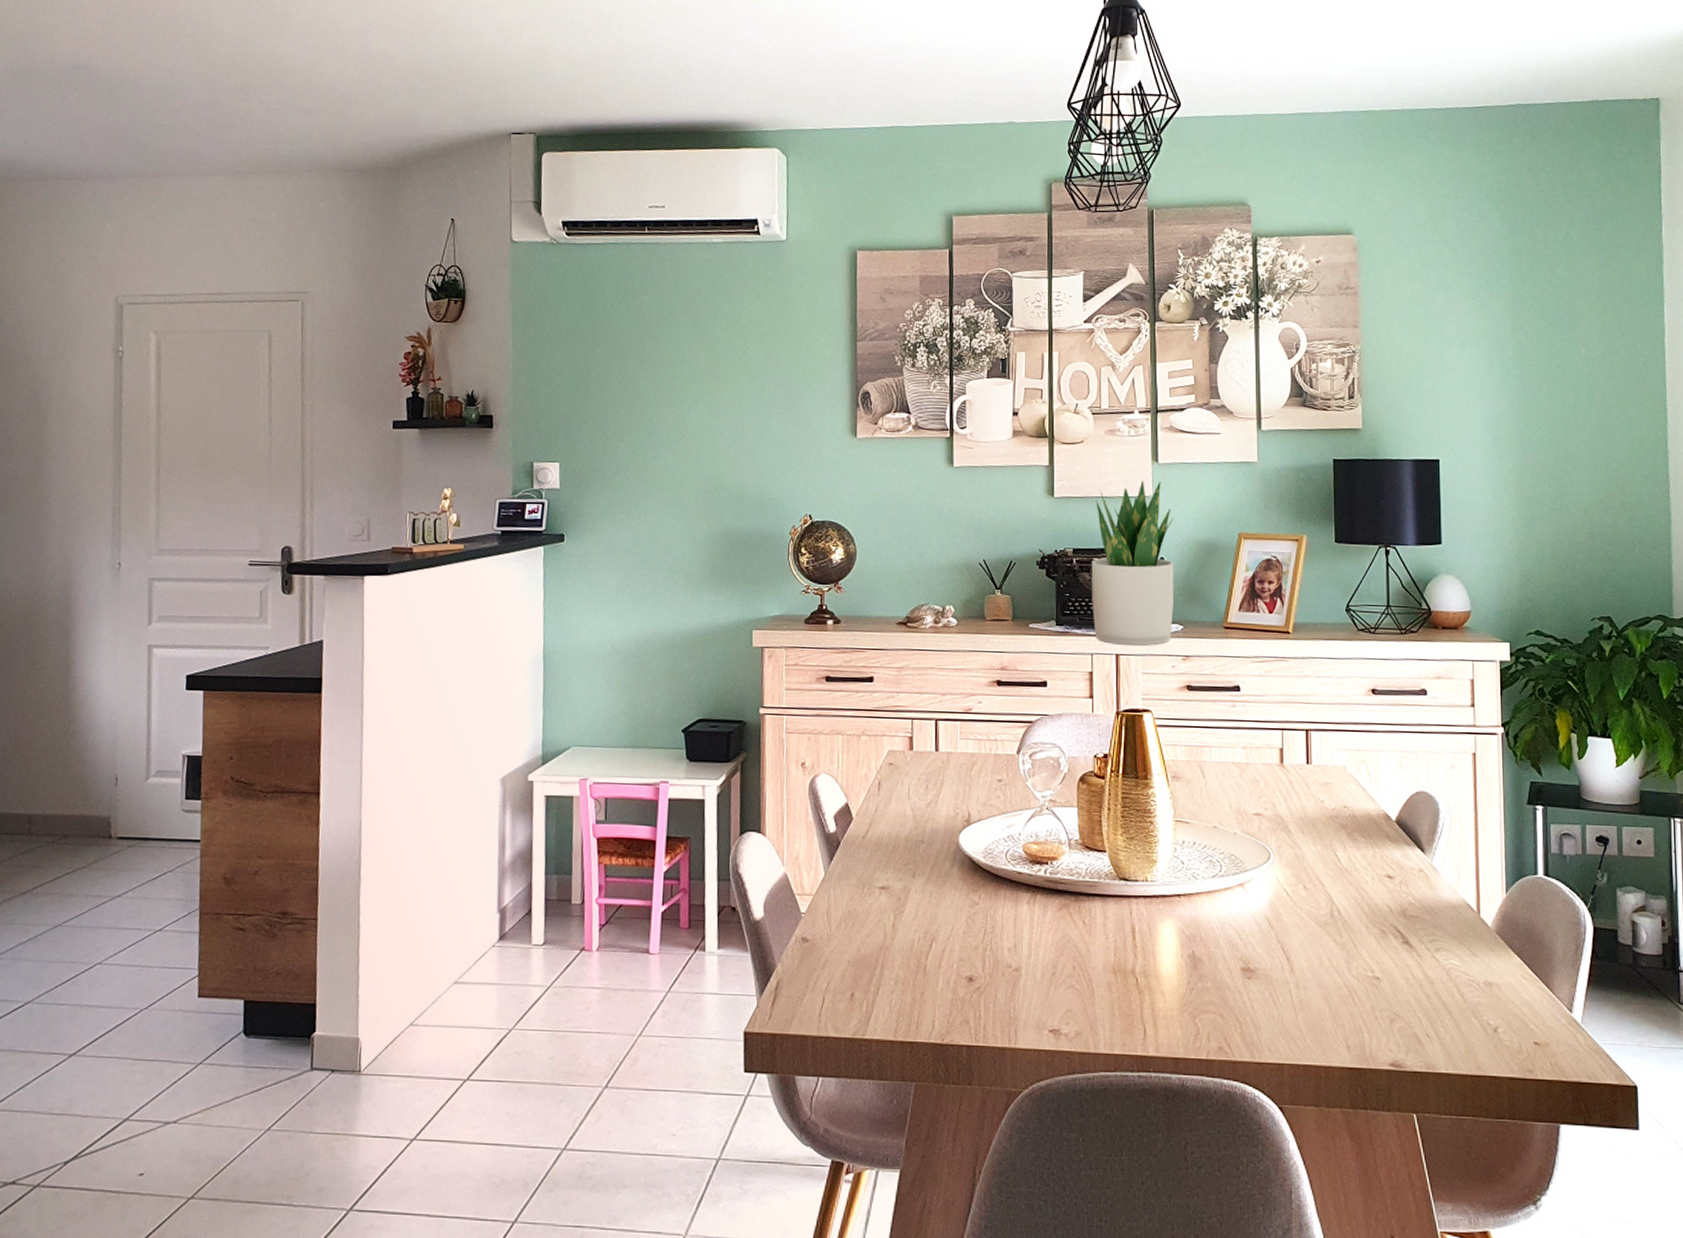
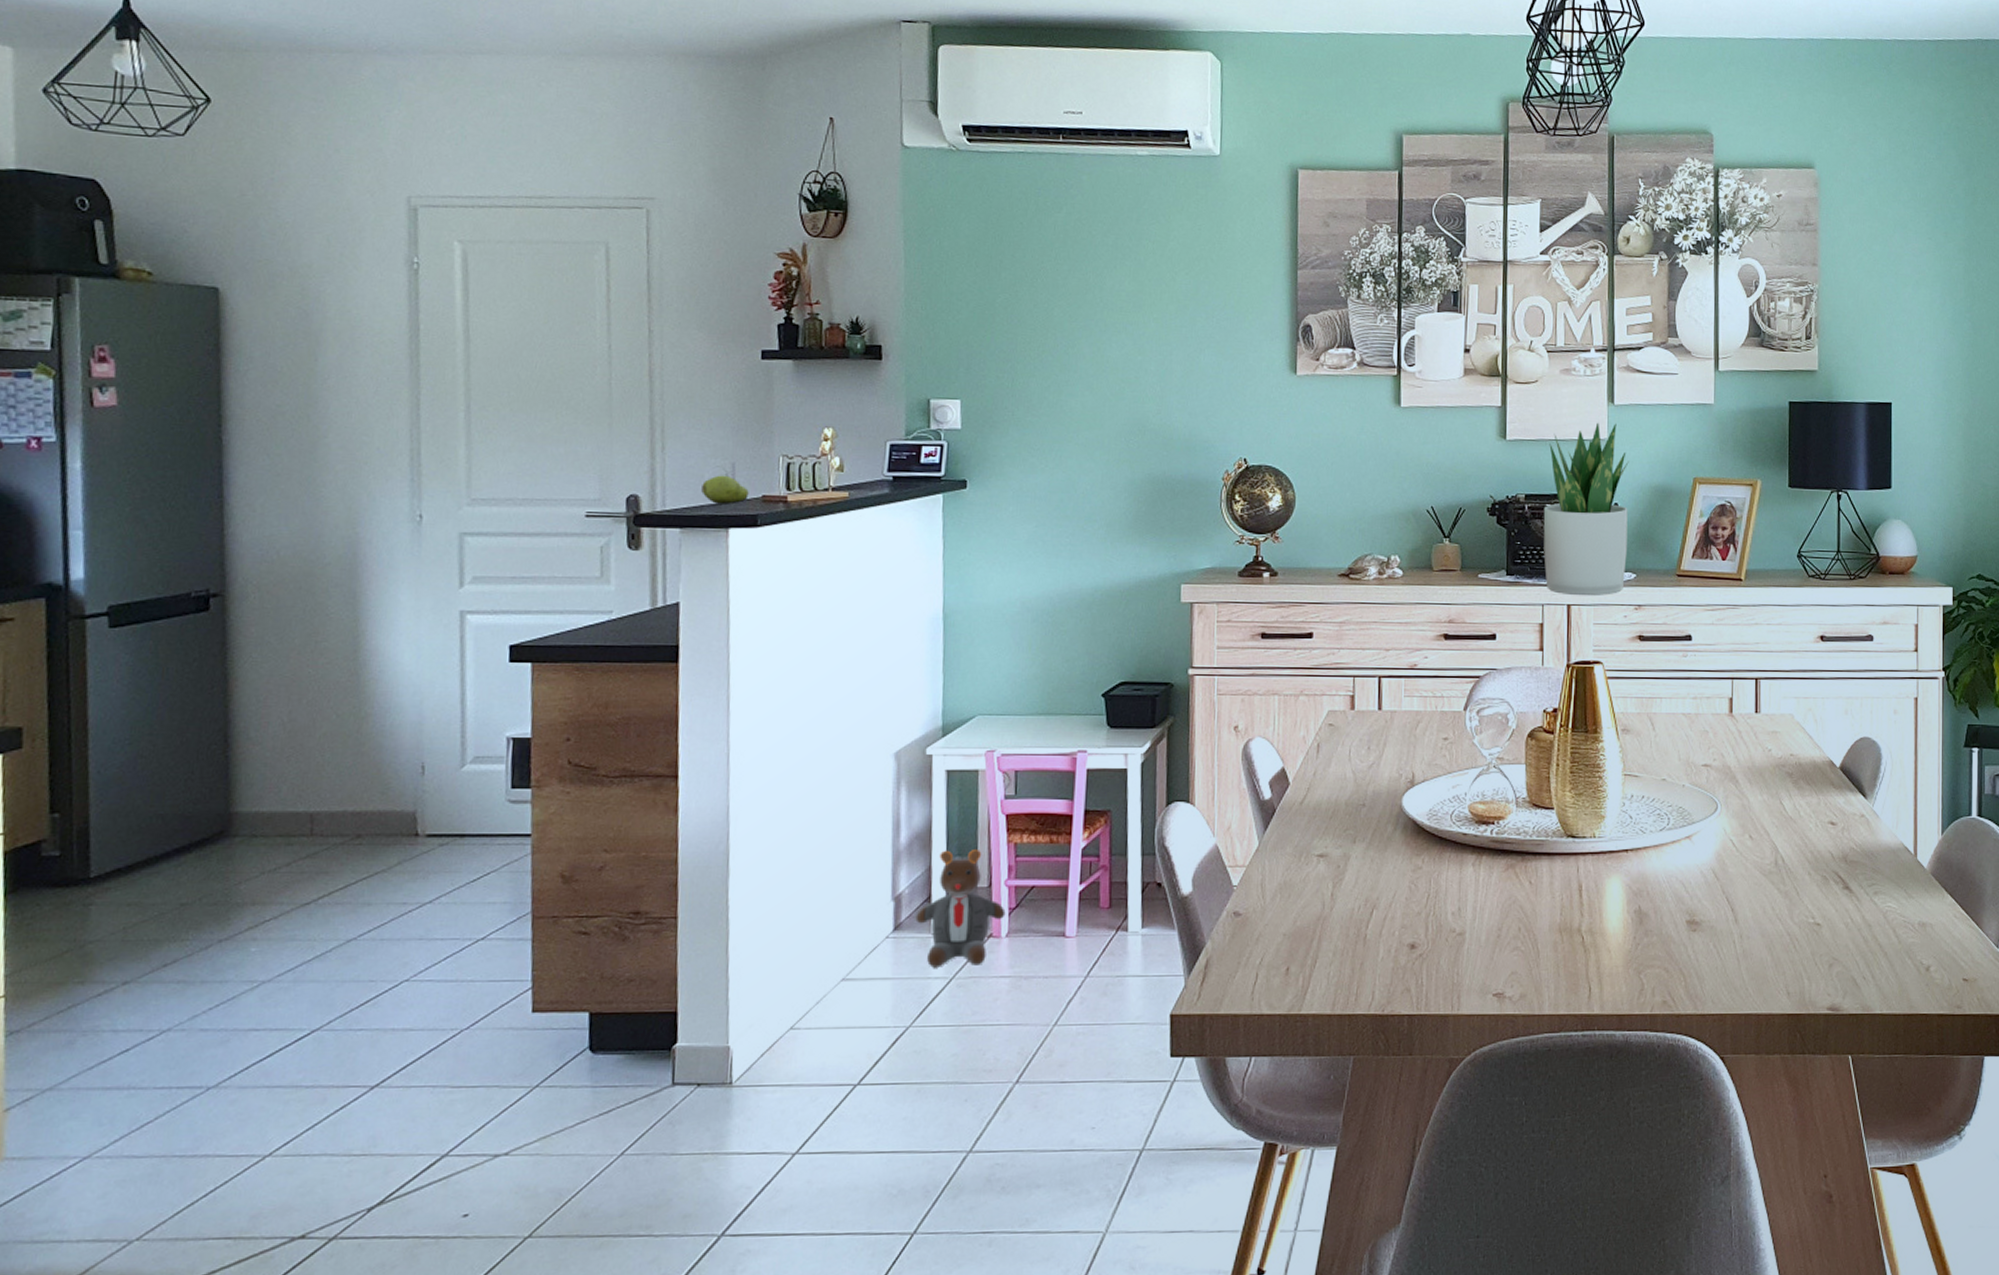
fruit: none [342,529,381,555] -> present [701,475,749,504]
teddy bear: none [518,868,597,976] -> present [915,848,1006,968]

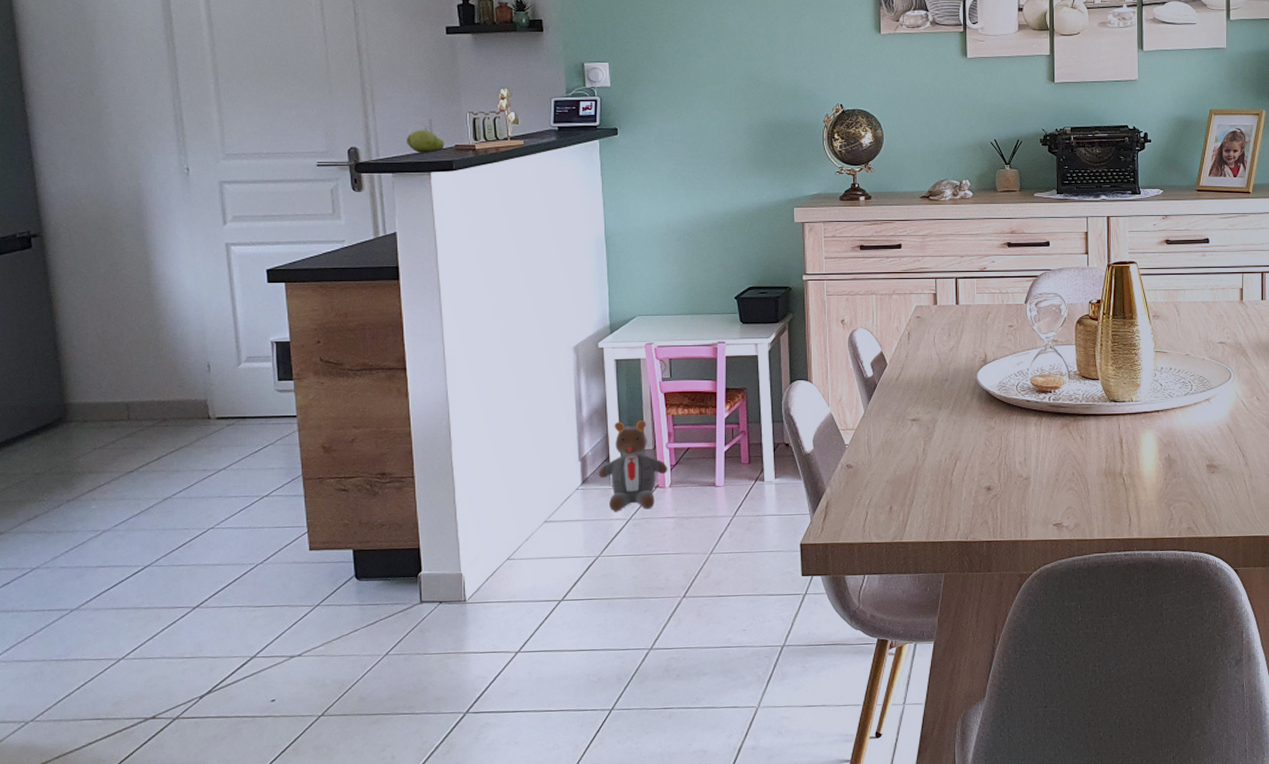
planter: present [1543,422,1629,597] -> none [1086,66,1156,209]

